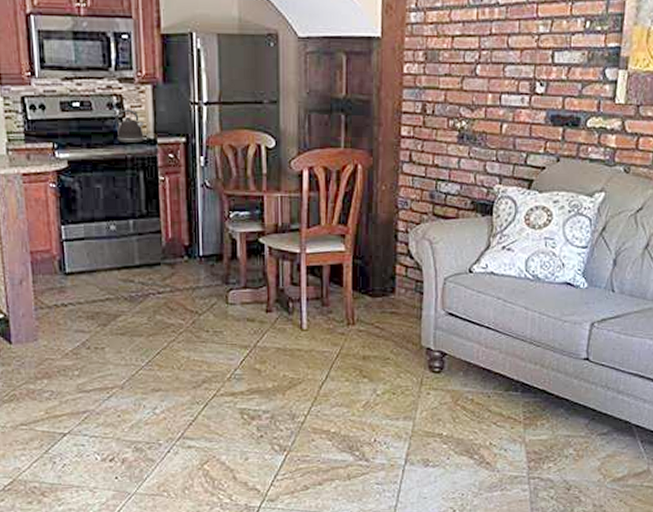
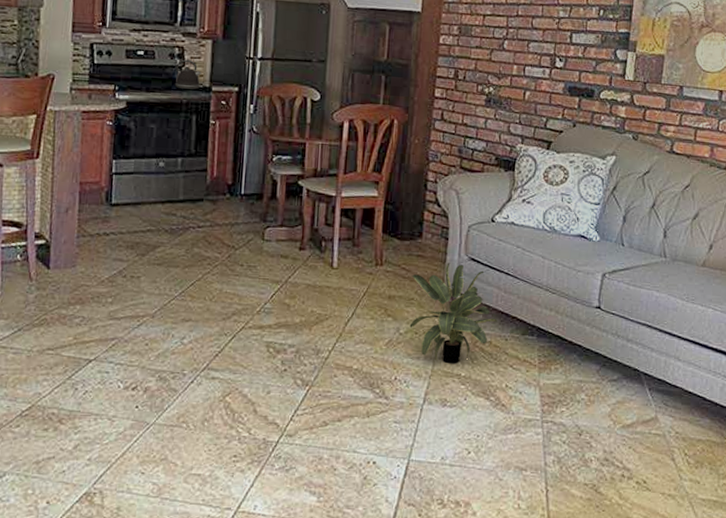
potted plant: none [386,319,480,424] -> present [409,263,498,364]

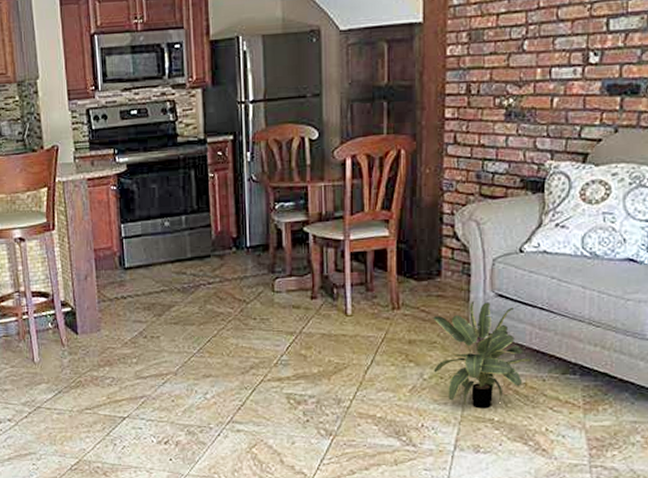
kettle: present [174,59,202,90] -> none [169,112,196,144]

